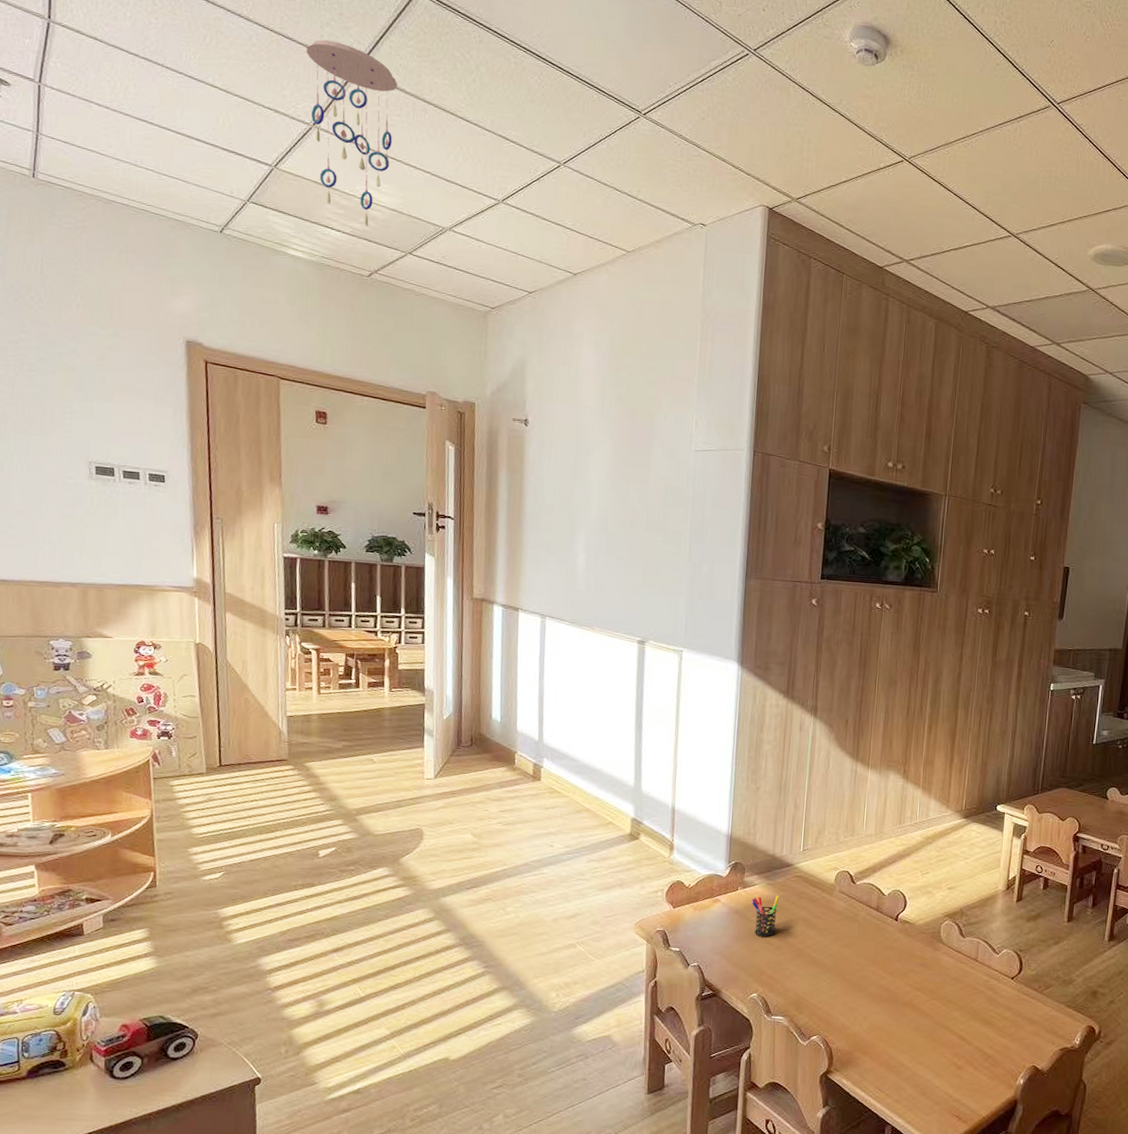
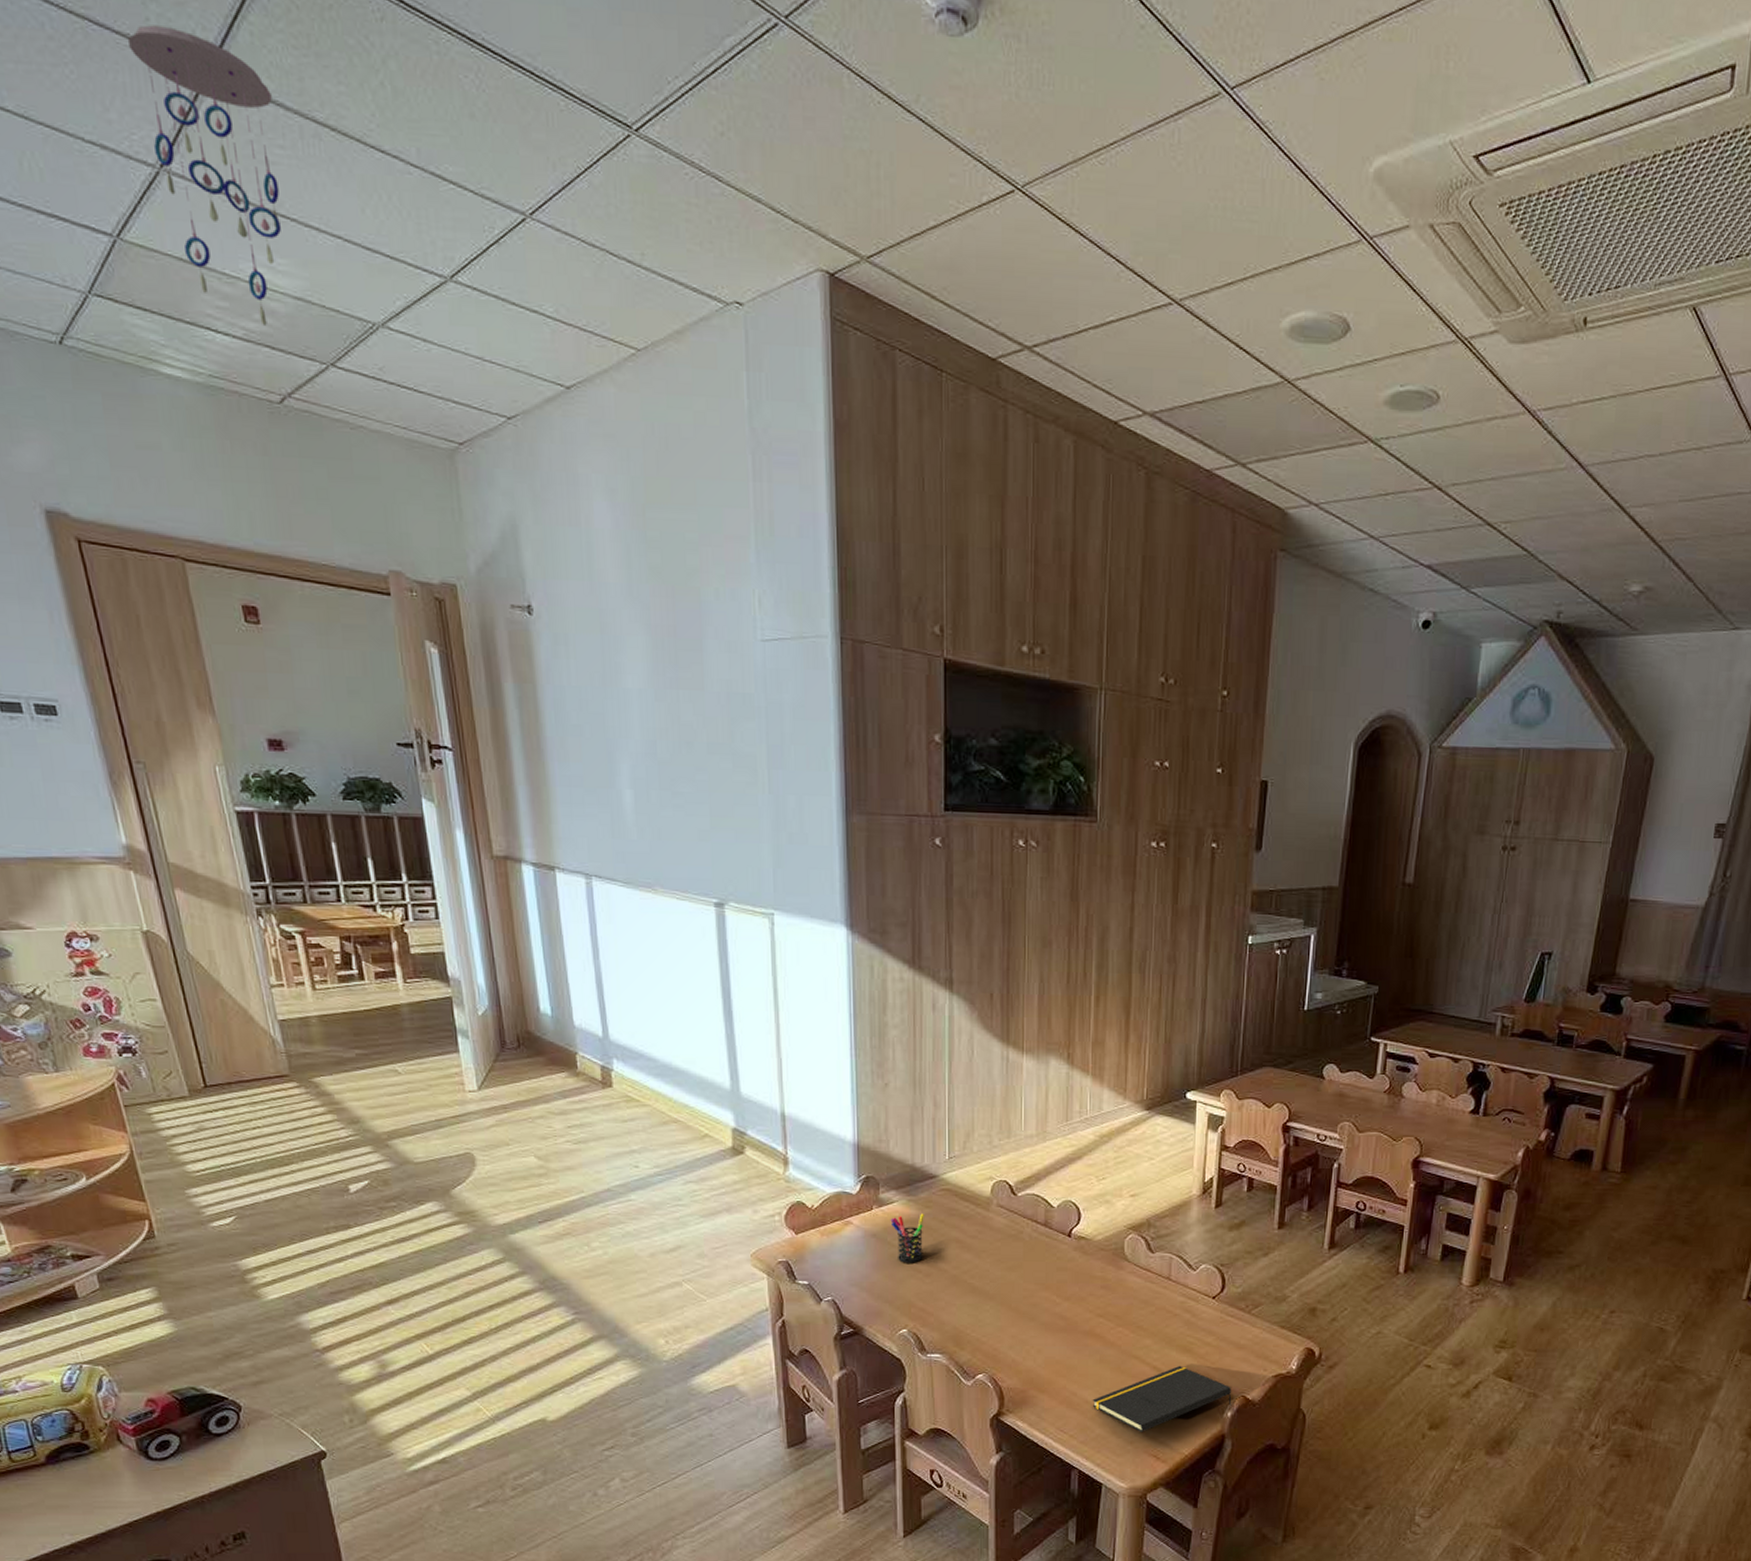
notepad: none [907,1036,1025,1094] -> present [1092,1365,1232,1432]

